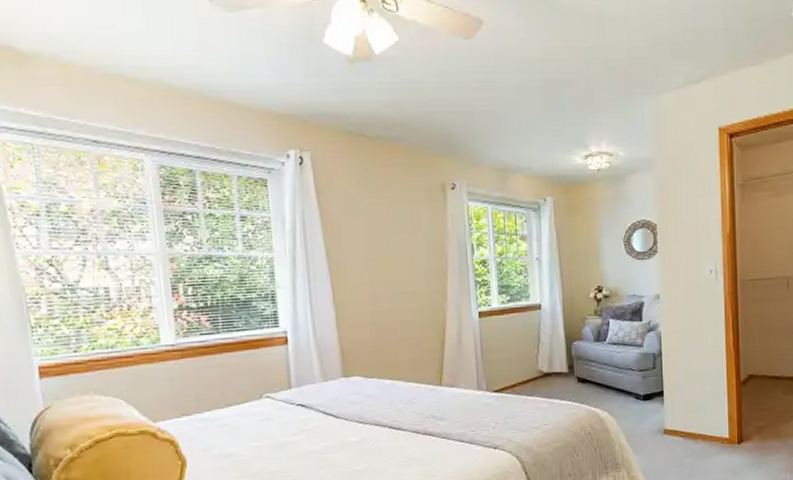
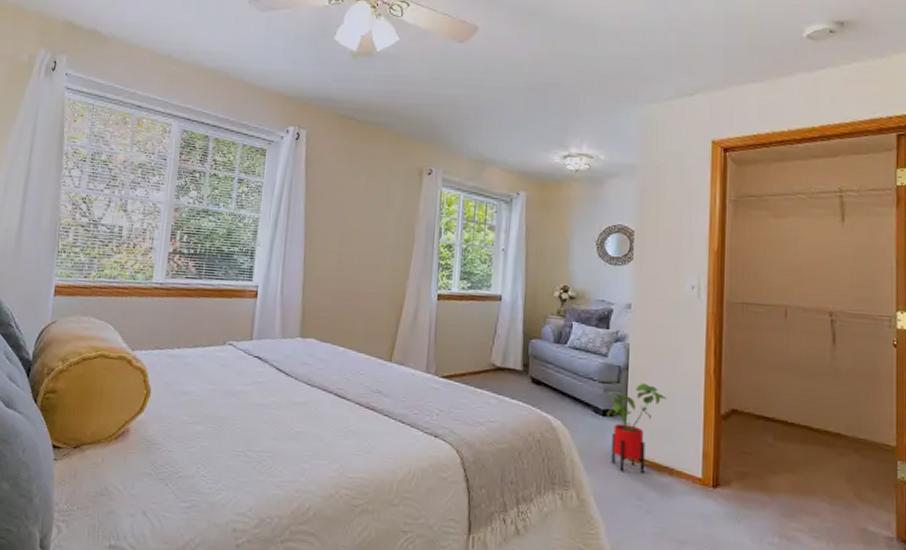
house plant: none [646,364,696,446] -> present [606,382,667,473]

